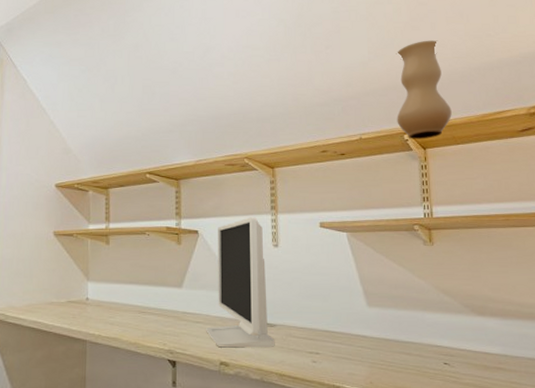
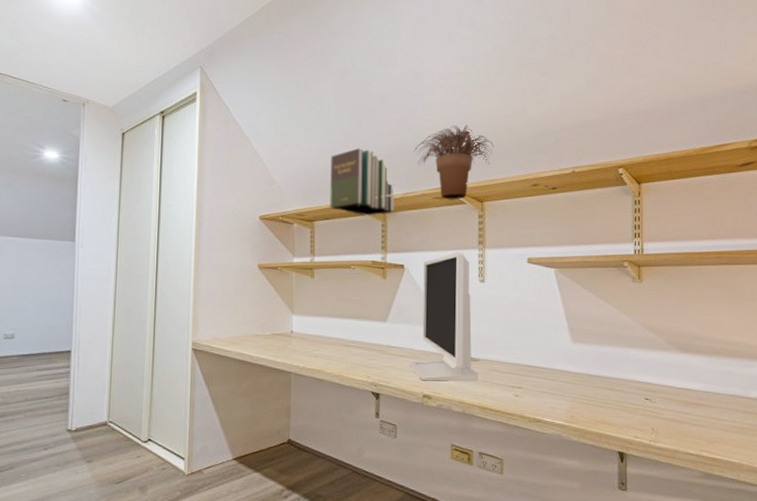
books: none [124,118,188,183] -> present [330,148,395,216]
potted plant: none [205,94,283,166] -> present [413,124,494,199]
vase: present [396,40,452,140] -> none [612,68,670,174]

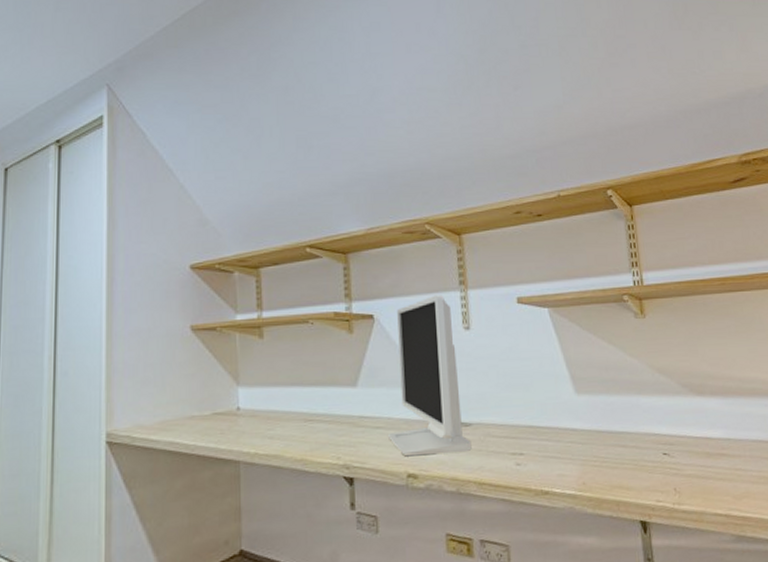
books: present [330,148,395,216] -> none [275,177,357,258]
potted plant: present [413,124,494,199] -> none [375,146,468,233]

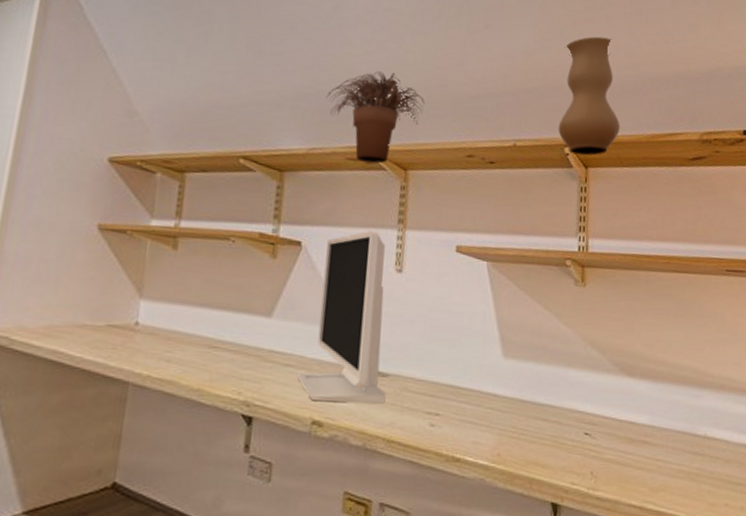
potted plant: none [375,146,468,233] -> present [326,71,425,164]
vase: none [594,79,659,195] -> present [558,36,620,156]

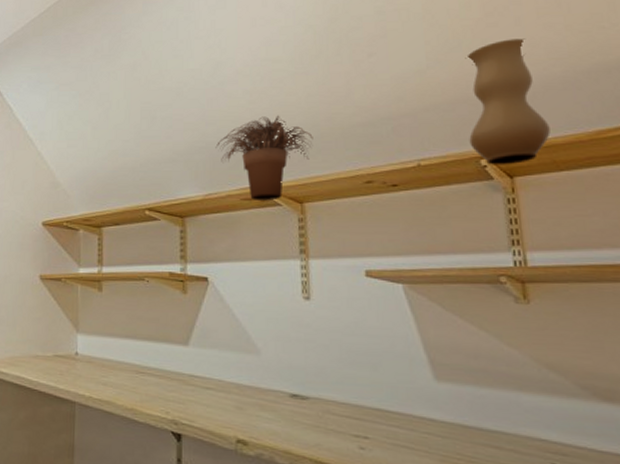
monitor: present [296,230,386,405] -> none [217,262,308,427]

